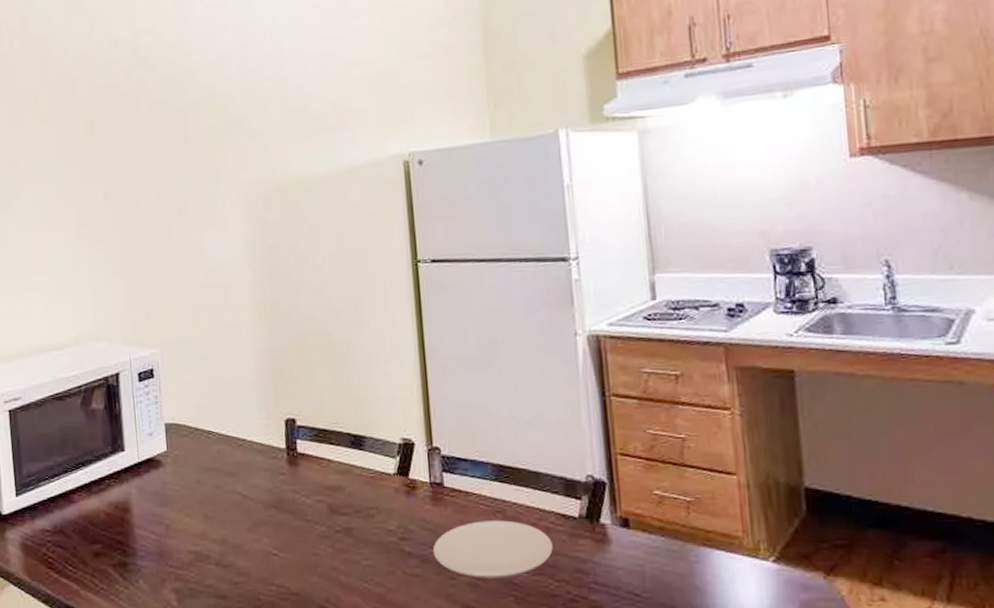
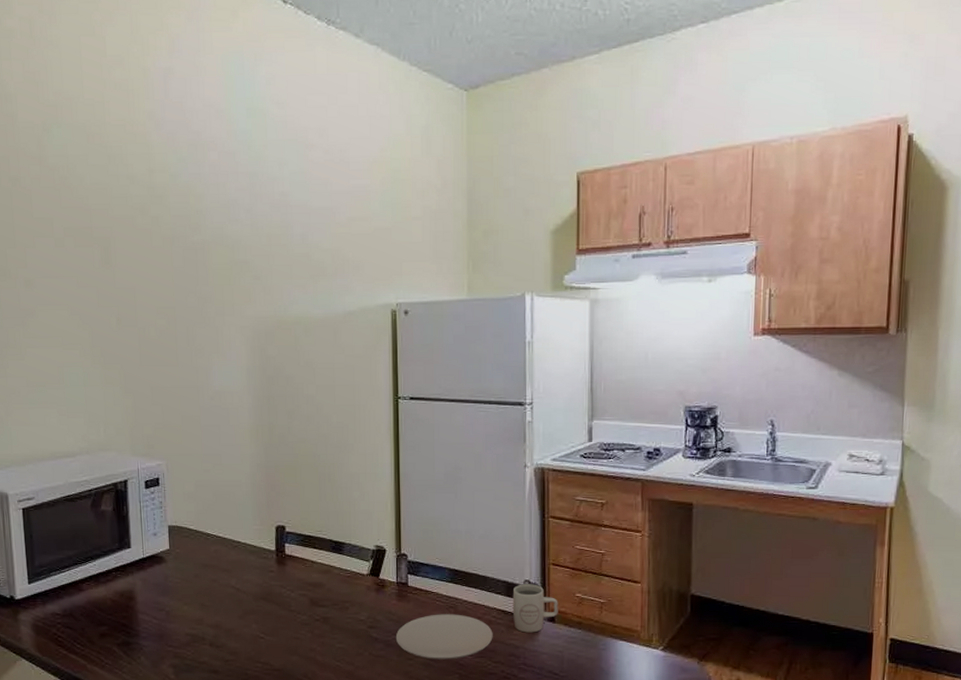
mug: none [573,480,633,542] -> present [512,584,558,633]

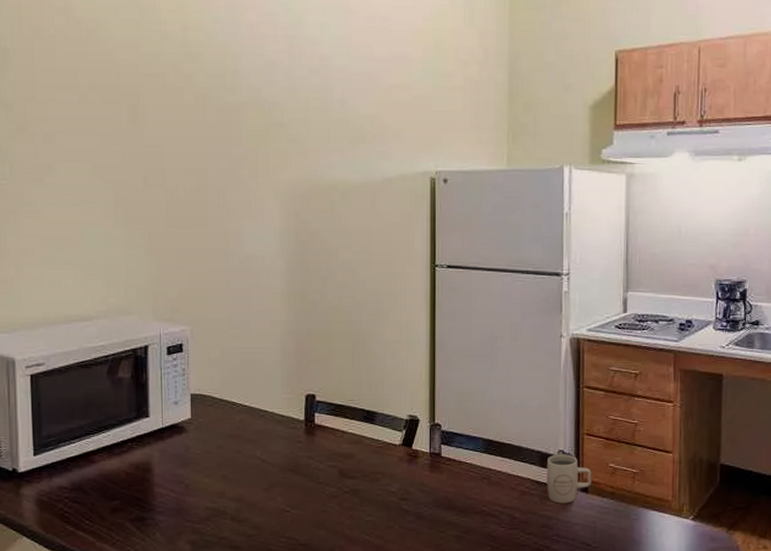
plate: present [395,614,493,660] -> none [427,485,526,532]

